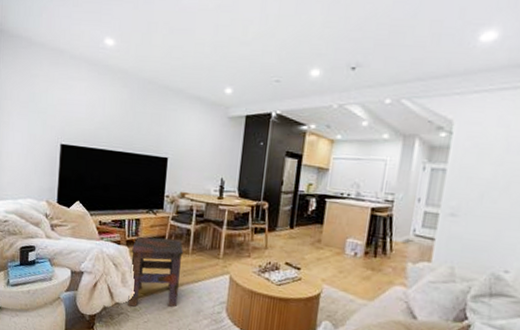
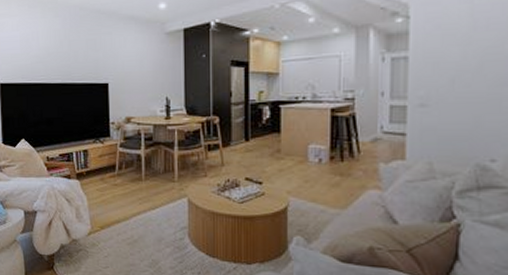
side table: present [128,236,183,307] -> none [82,166,136,243]

